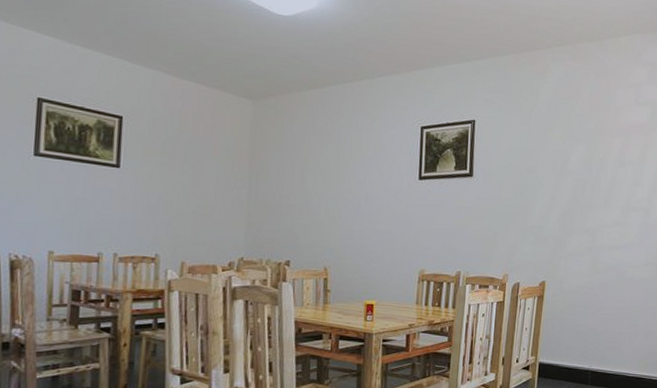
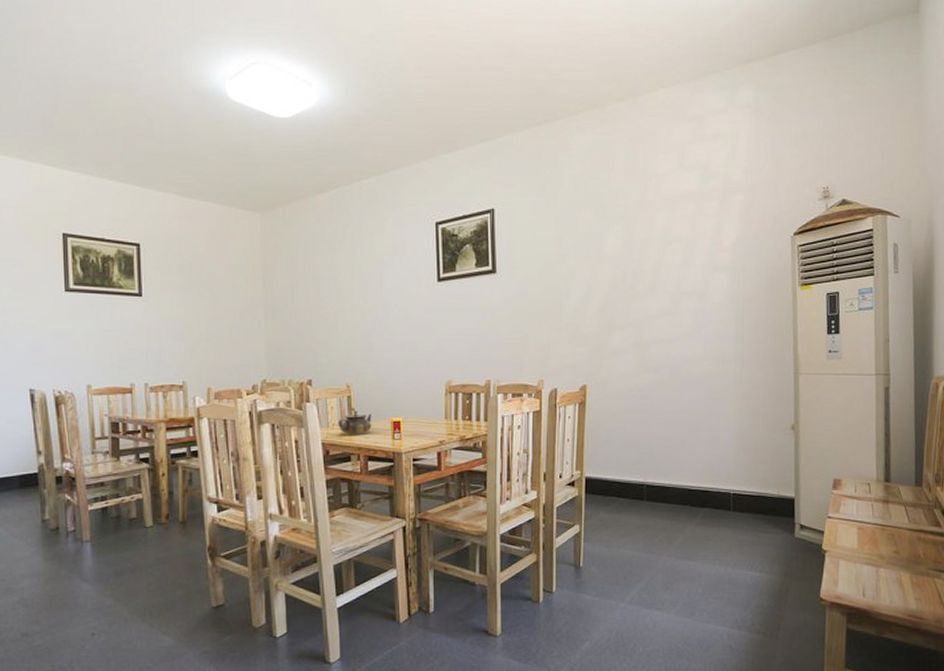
teapot: none [312,292,347,316] -> present [338,411,372,436]

